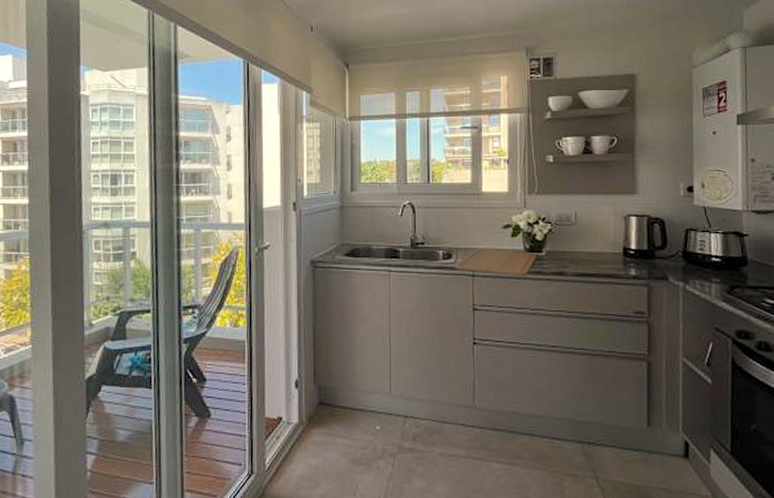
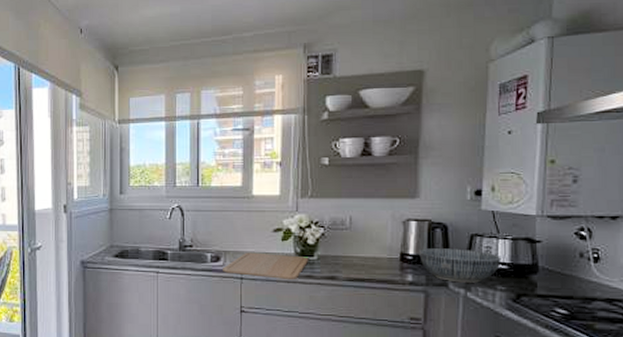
bowl: none [640,243,715,276] -> present [419,248,501,283]

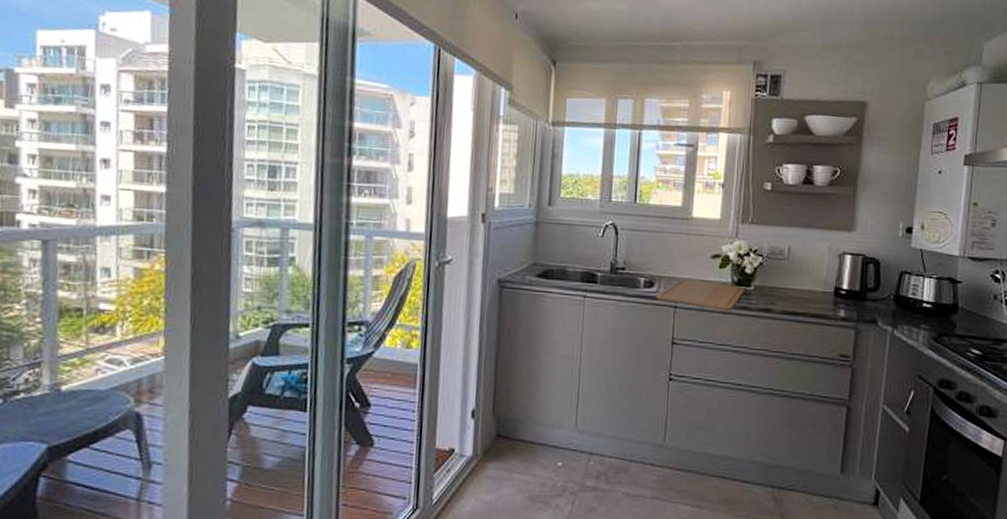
bowl: present [419,248,501,283] -> none [852,283,927,321]

